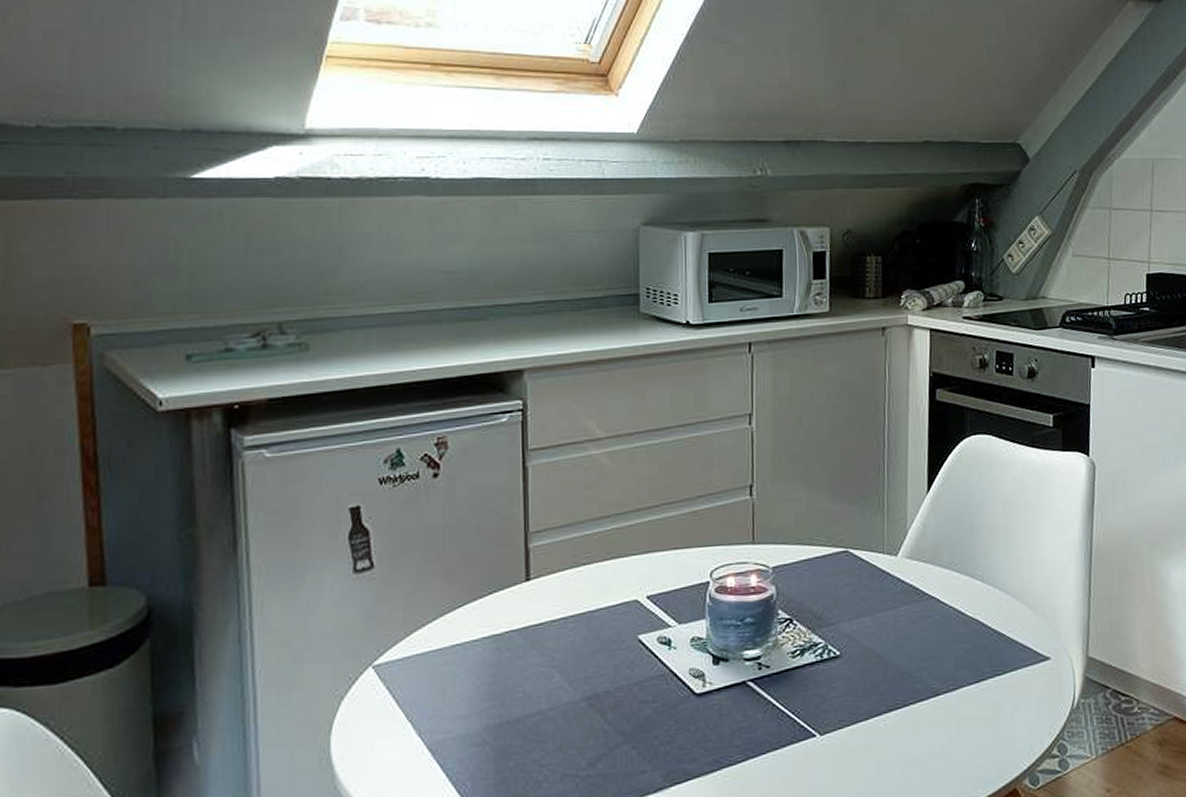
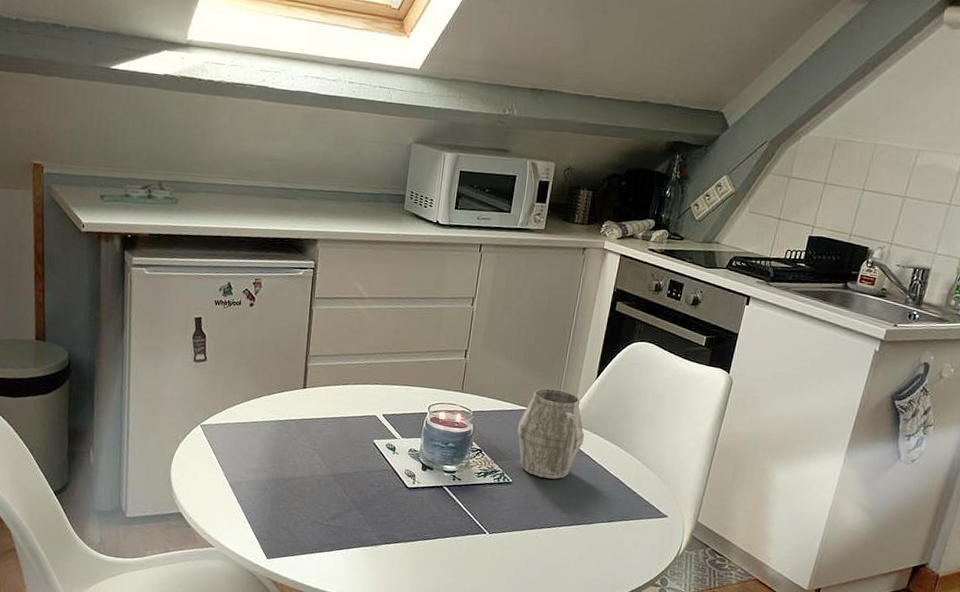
mug: none [835,516,925,641] -> present [517,388,584,479]

